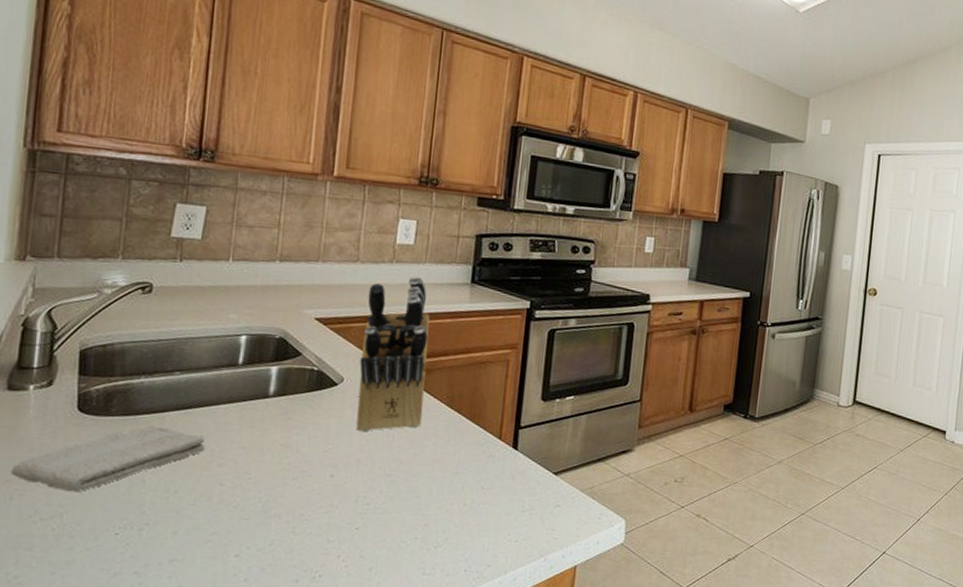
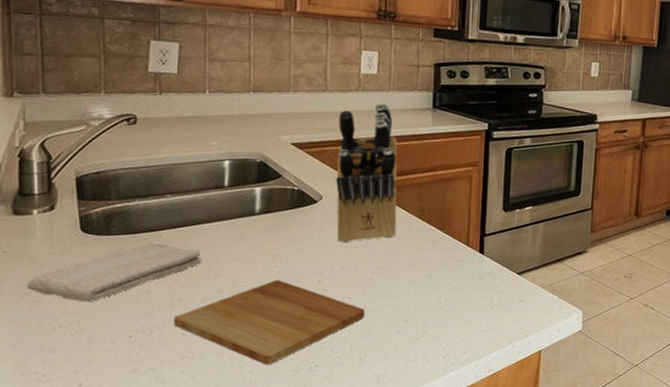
cutting board: none [166,472,380,573] -> present [173,280,365,365]

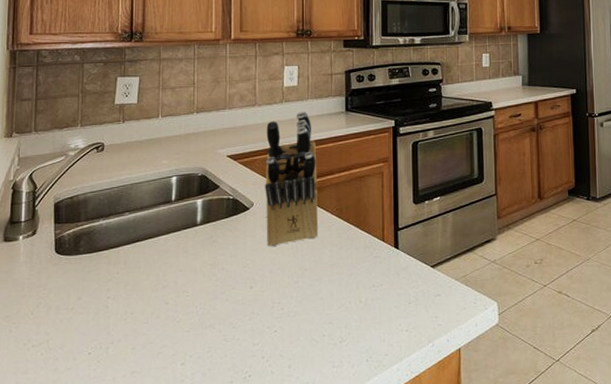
washcloth: present [26,243,202,302] -> none [9,259,152,321]
cutting board: present [173,280,365,365] -> none [126,288,292,377]

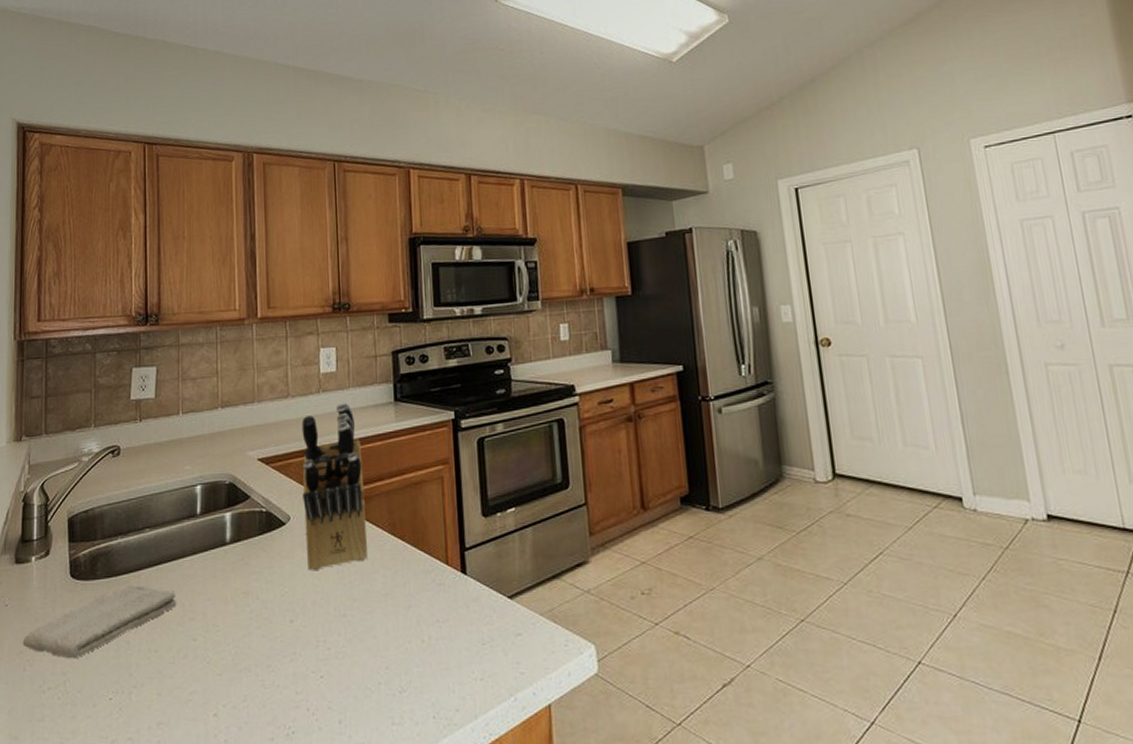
washcloth: none [9,259,152,321] -> present [22,585,177,659]

